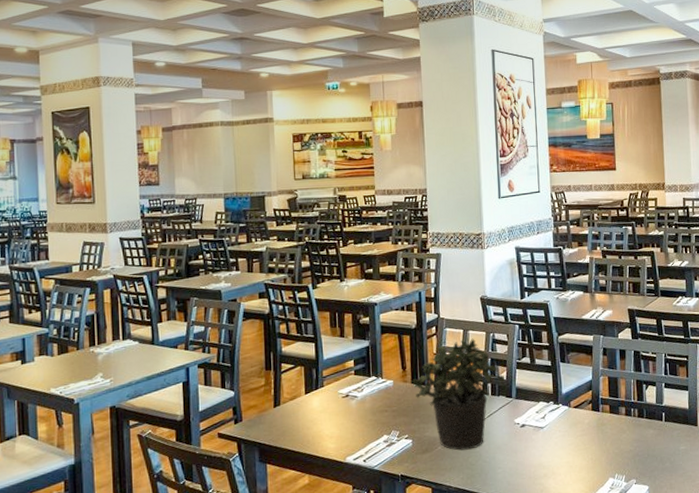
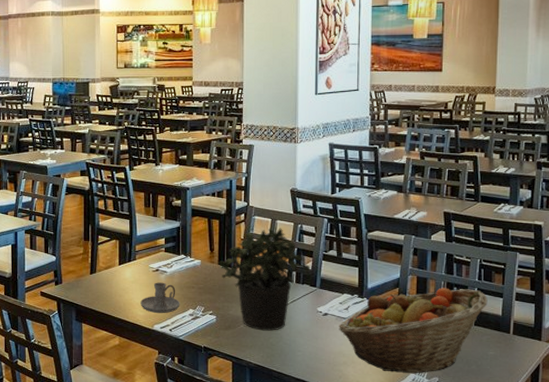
candle holder: none [330,408,374,444] -> present [140,282,180,314]
fruit basket: none [537,384,675,480] -> present [339,287,488,374]

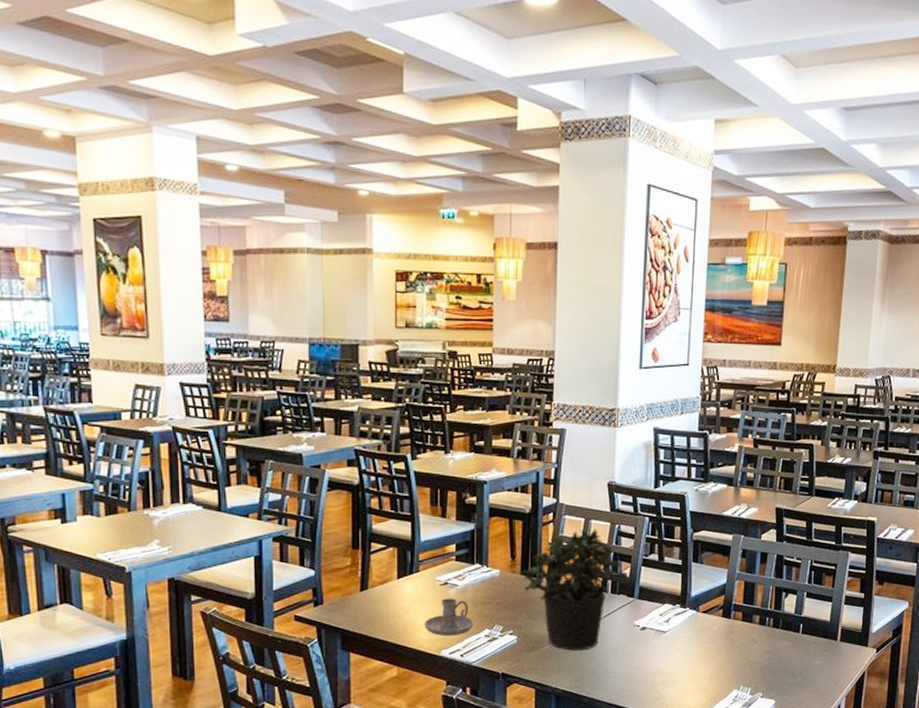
fruit basket: present [339,287,488,374] -> none [658,593,817,690]

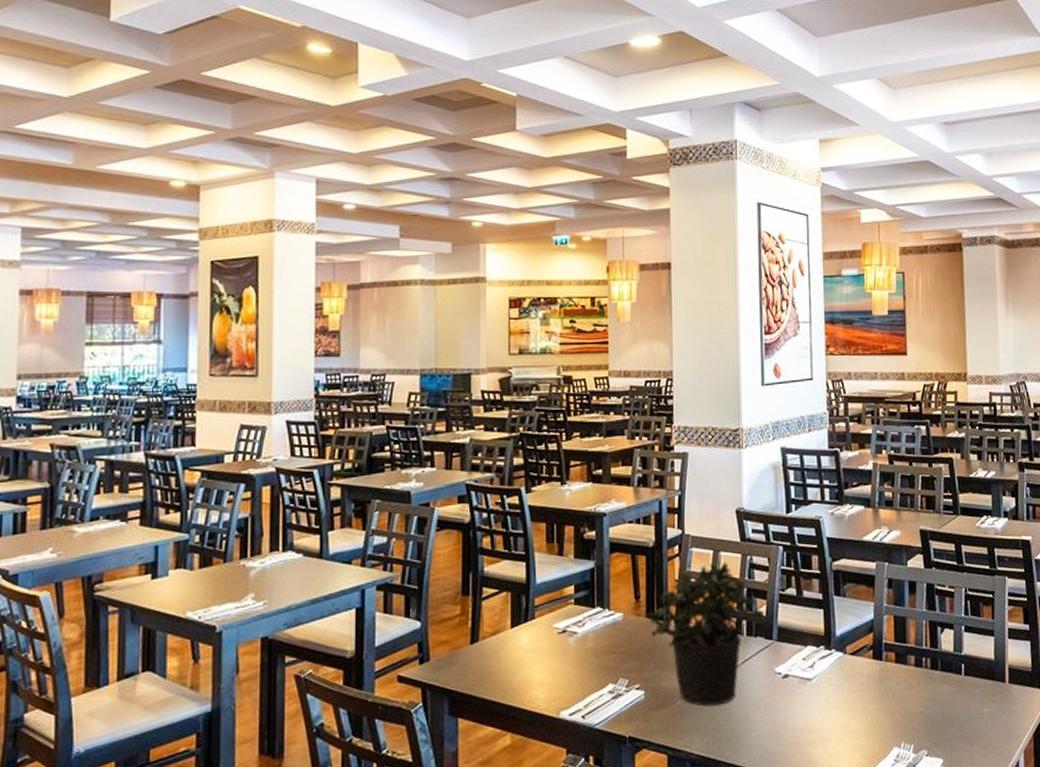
candle holder: present [424,598,474,637] -> none [541,648,596,695]

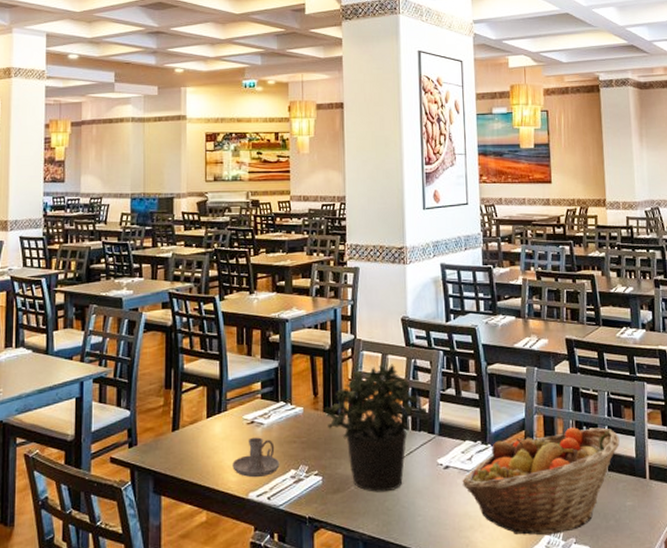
candle holder: none [541,648,596,695] -> present [232,437,280,478]
fruit basket: none [803,627,977,749] -> present [462,427,620,536]

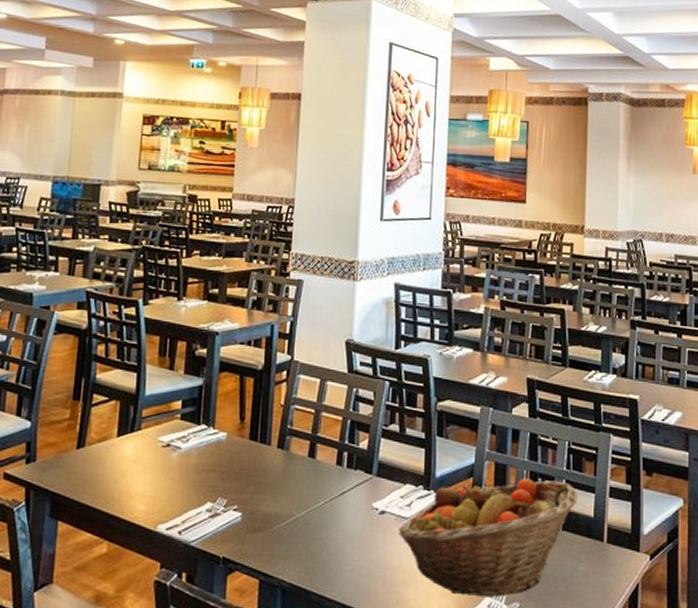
candle holder: present [232,437,280,478] -> none [141,462,196,509]
potted plant: present [322,364,427,492] -> none [248,391,365,535]

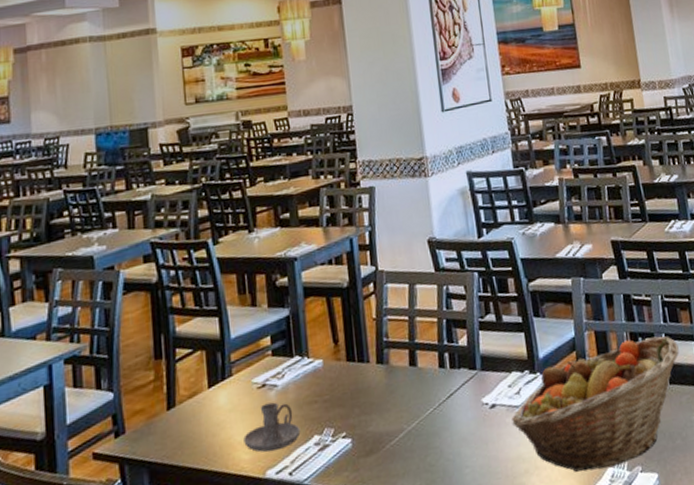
candle holder: none [141,462,196,509] -> present [243,402,301,453]

